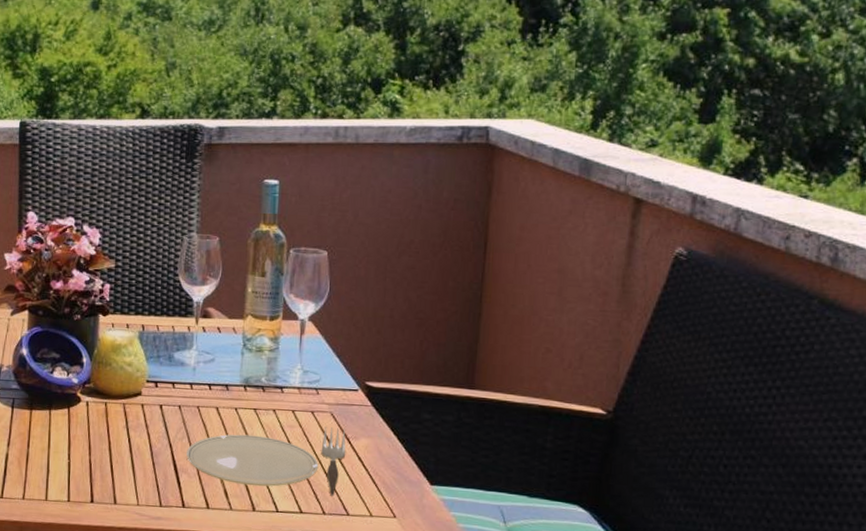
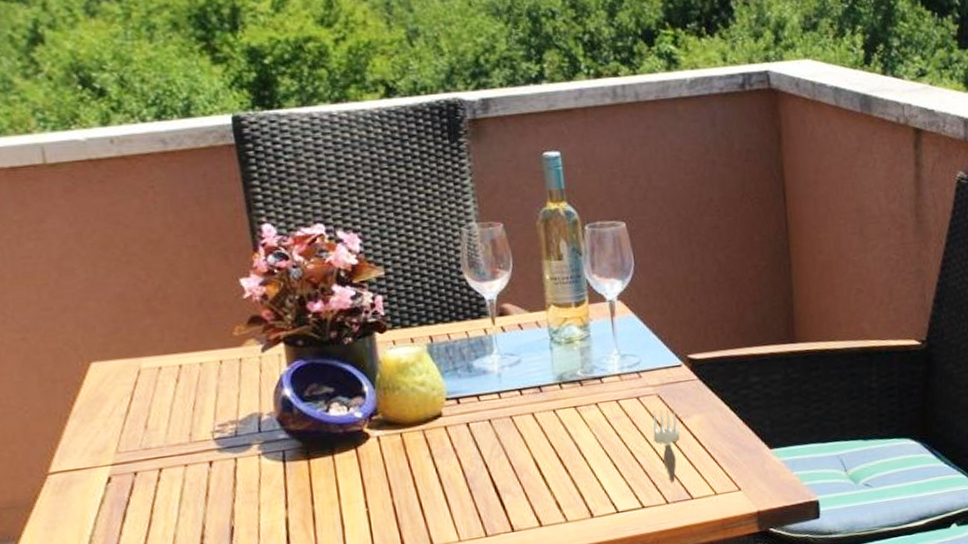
plate: present [186,434,319,487] -> none [506,434,654,493]

